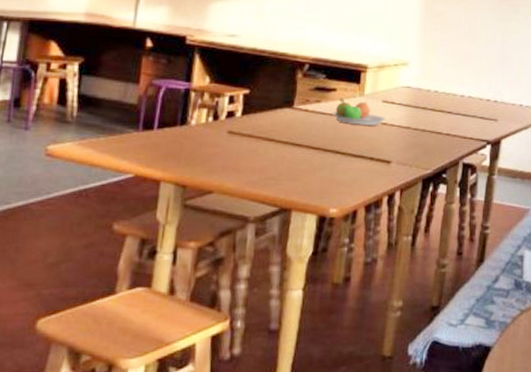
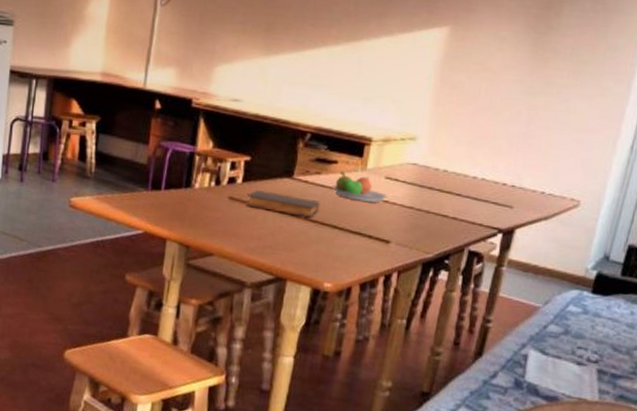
book: none [246,122,322,145] -> present [245,190,320,217]

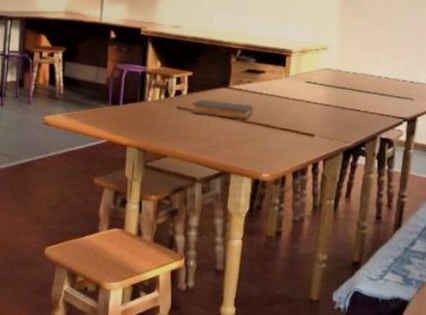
fruit bowl: present [332,172,388,203] -> none [262,80,309,103]

